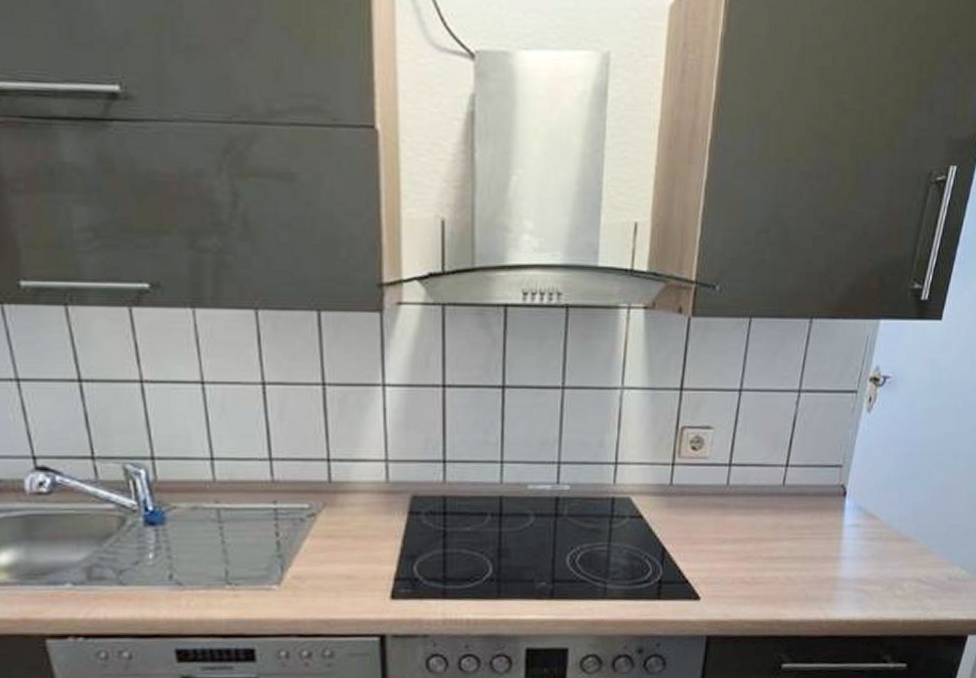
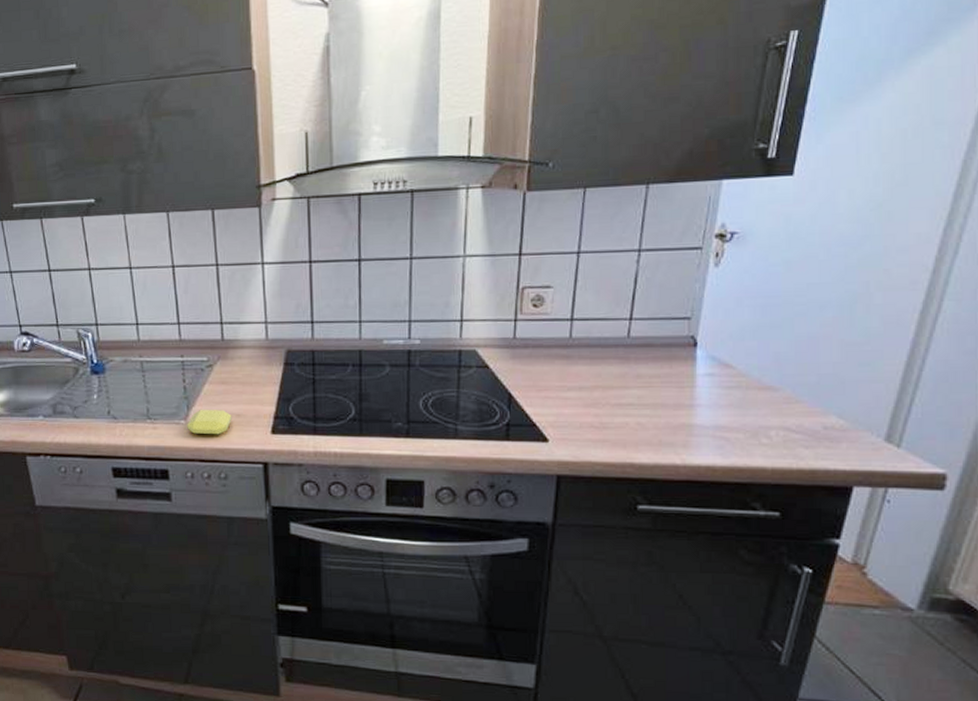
soap bar: none [281,570,341,603] -> present [187,410,232,435]

